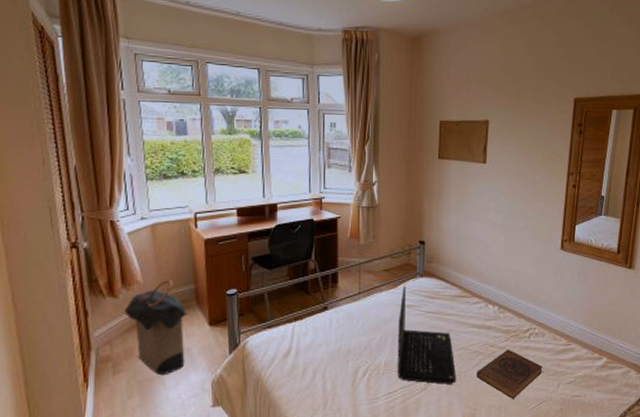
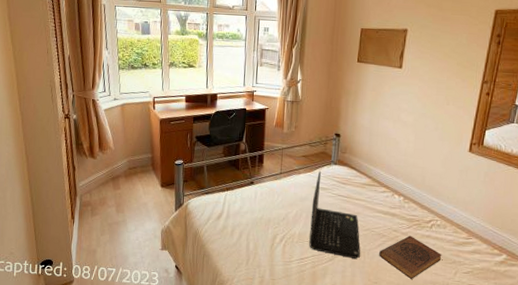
laundry hamper: present [124,280,189,376] -> none [100,148,147,221]

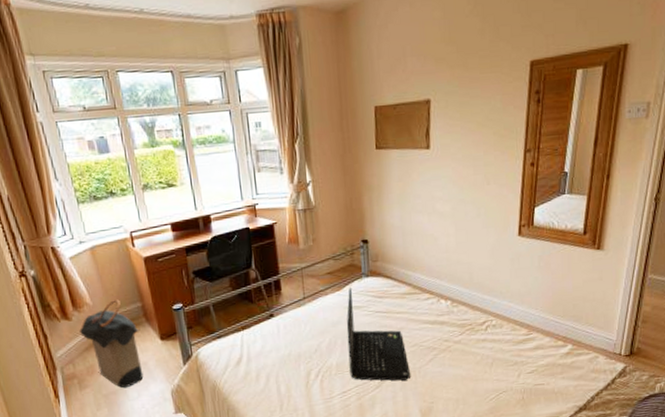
laundry hamper: none [100,148,147,221] -> present [79,299,144,389]
book: present [379,235,442,279] -> none [431,343,502,391]

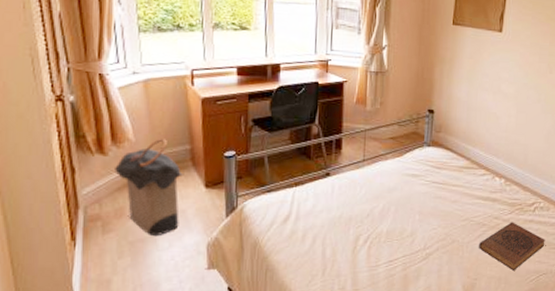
laptop: present [346,286,411,381] -> none [399,154,459,254]
book: none [431,343,502,391] -> present [479,222,545,270]

